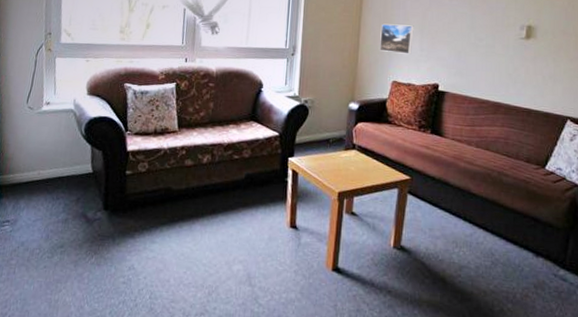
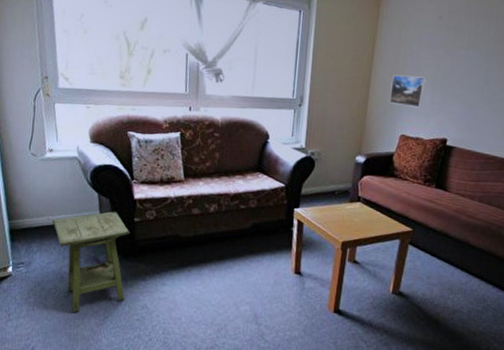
side table: none [43,164,121,277] -> present [53,211,130,314]

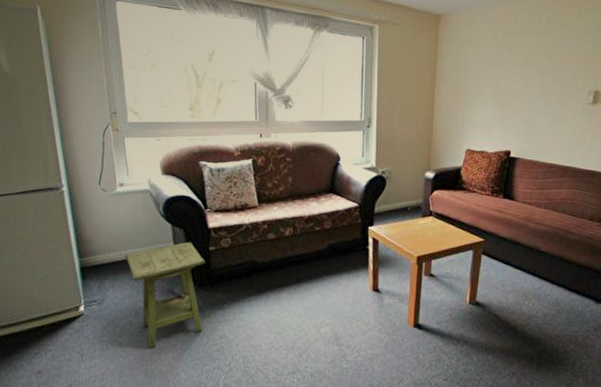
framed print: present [389,74,427,108] -> none [453,92,487,123]

